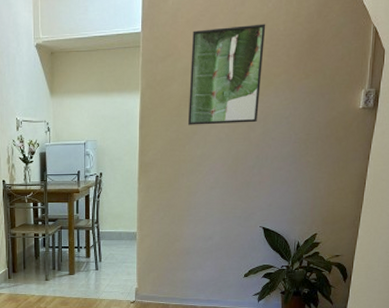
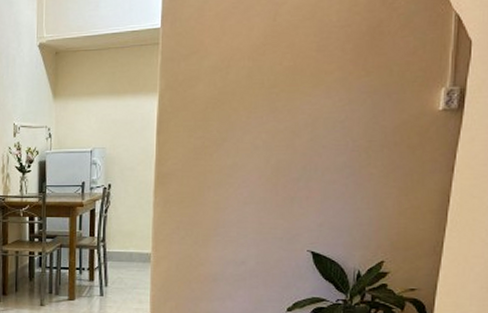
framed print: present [188,24,266,125] -> none [217,14,314,131]

